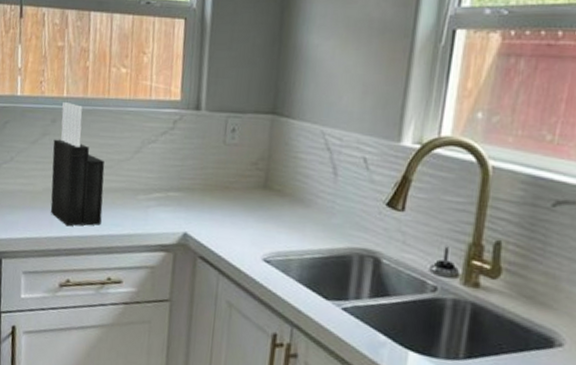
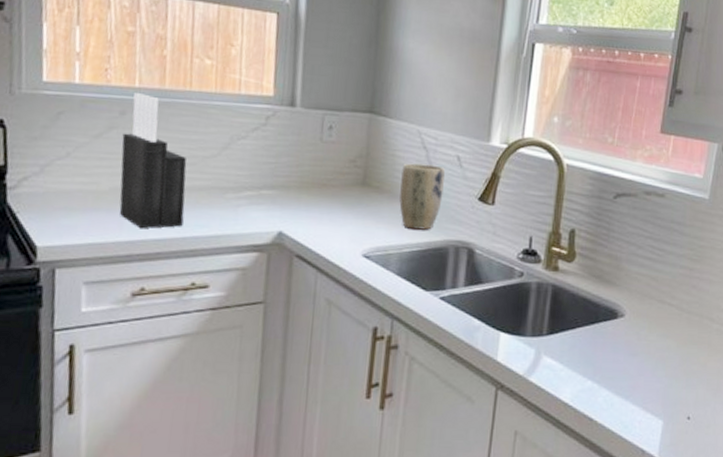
plant pot: none [301,165,350,236] -> present [399,163,445,230]

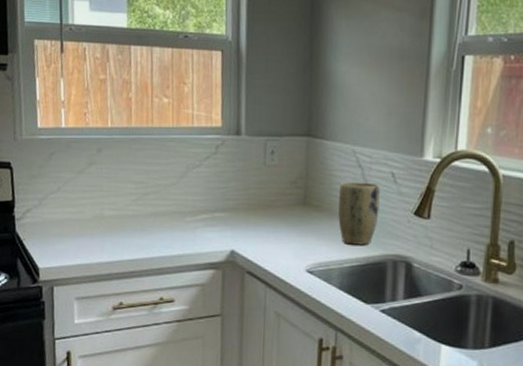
knife block: present [119,93,187,229] -> none [99,132,152,251]

